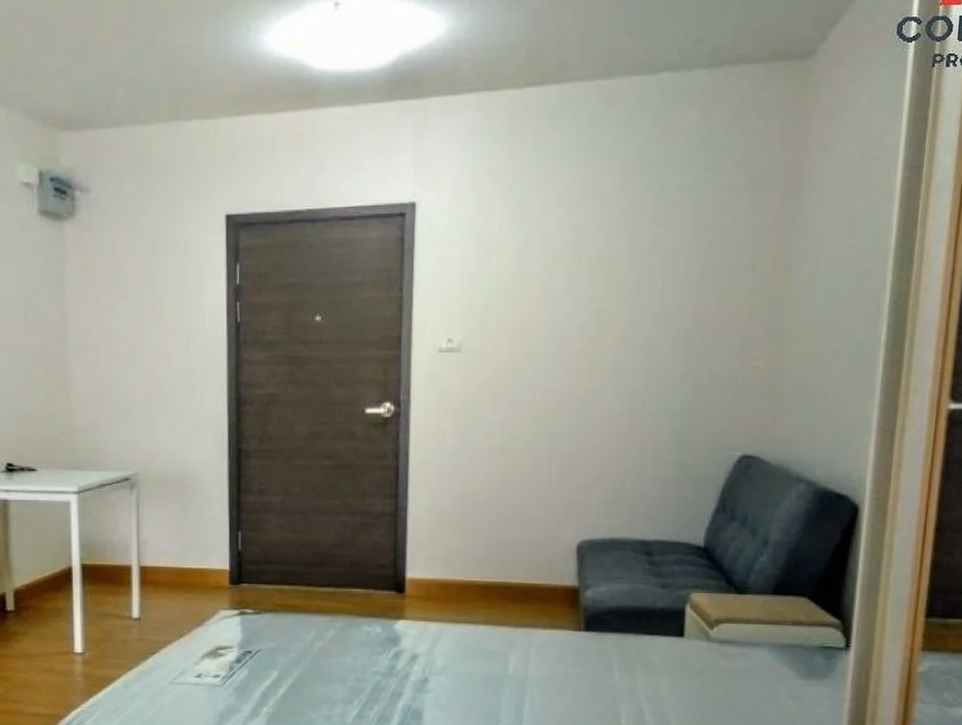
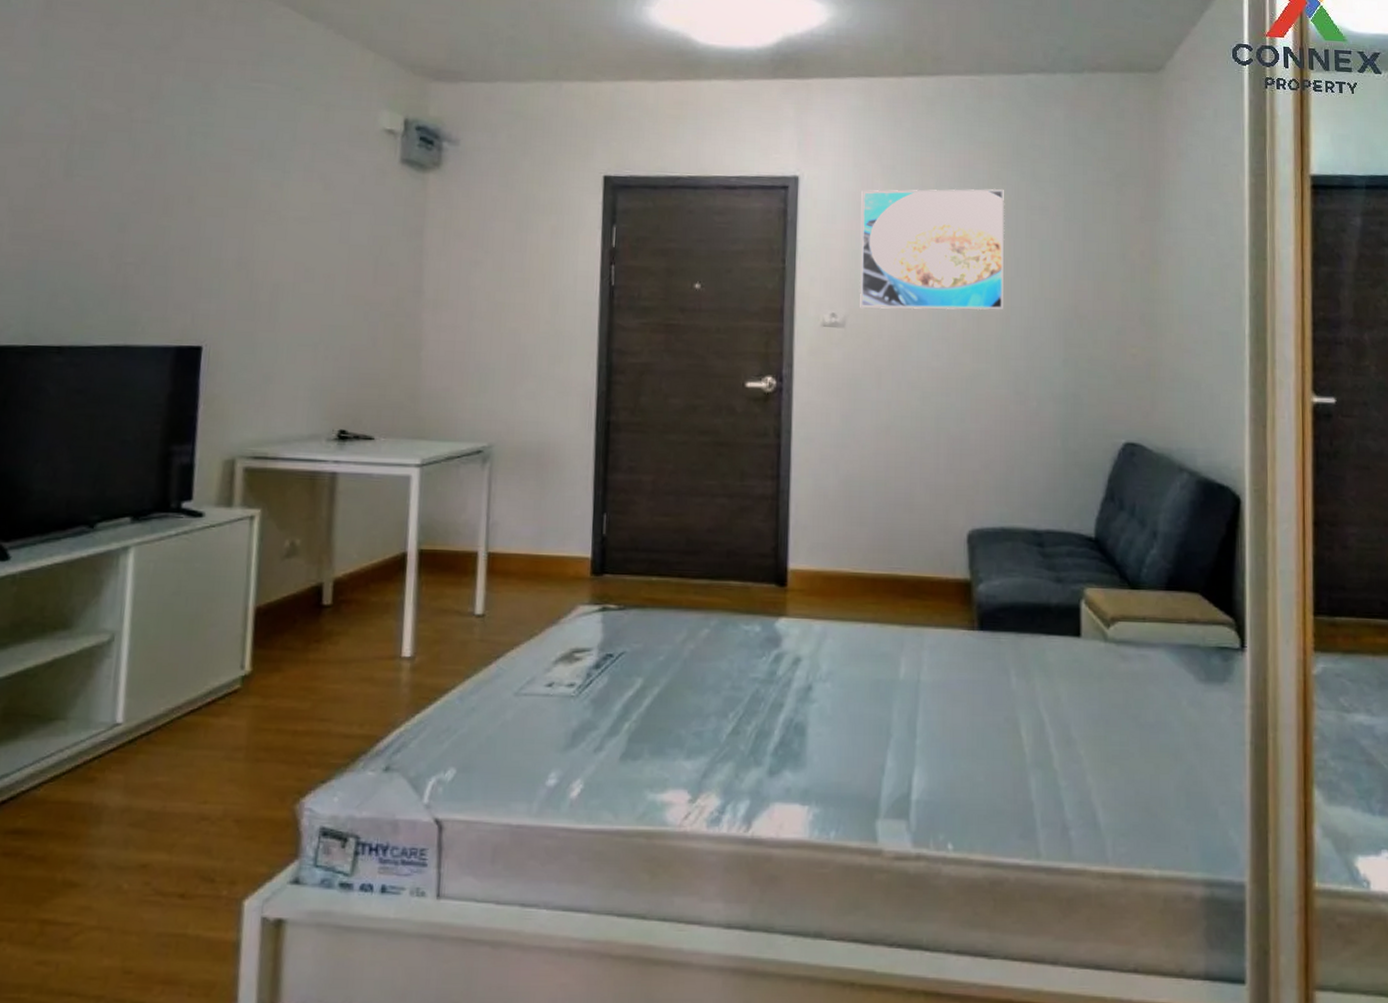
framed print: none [475,201,629,333] -> present [859,188,1005,311]

